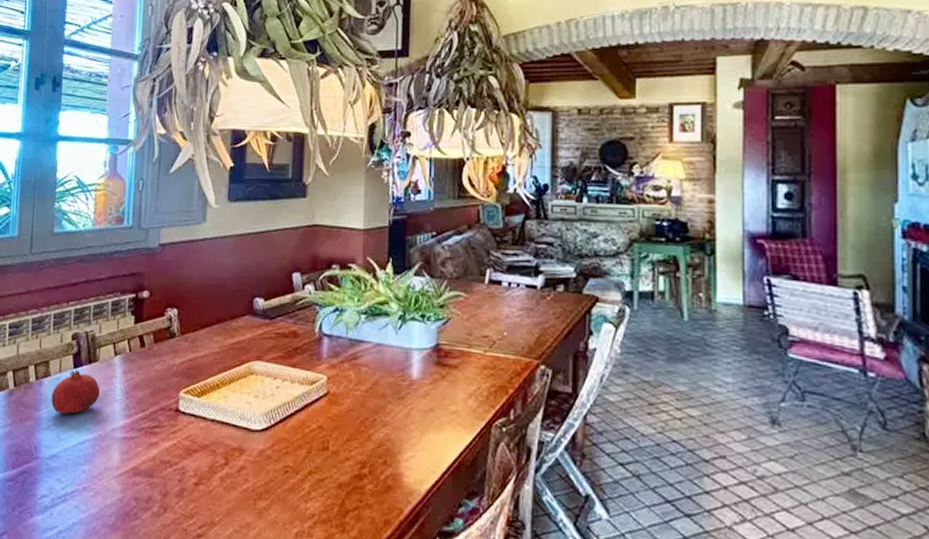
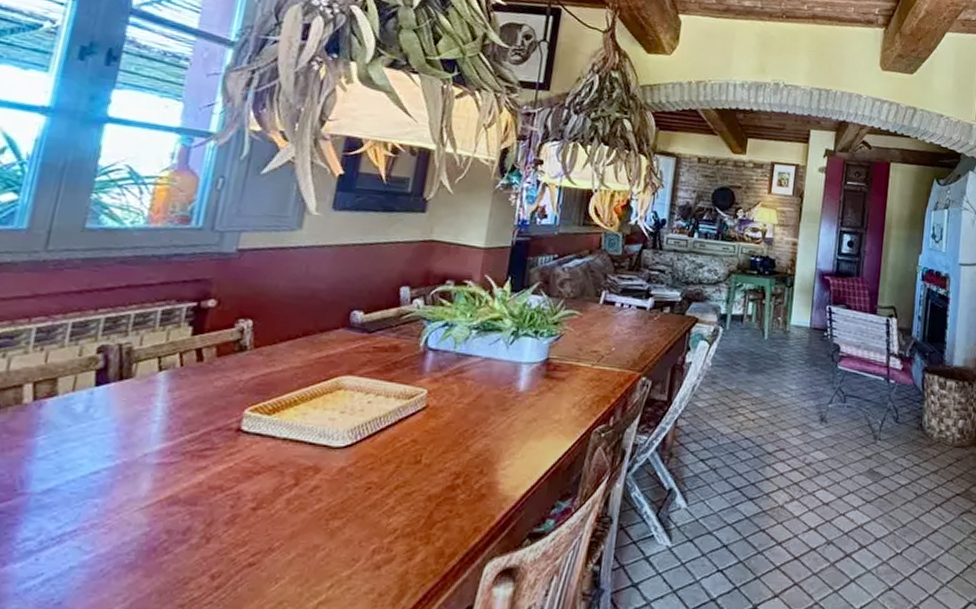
fruit: present [51,369,100,415] -> none [54,387,132,441]

